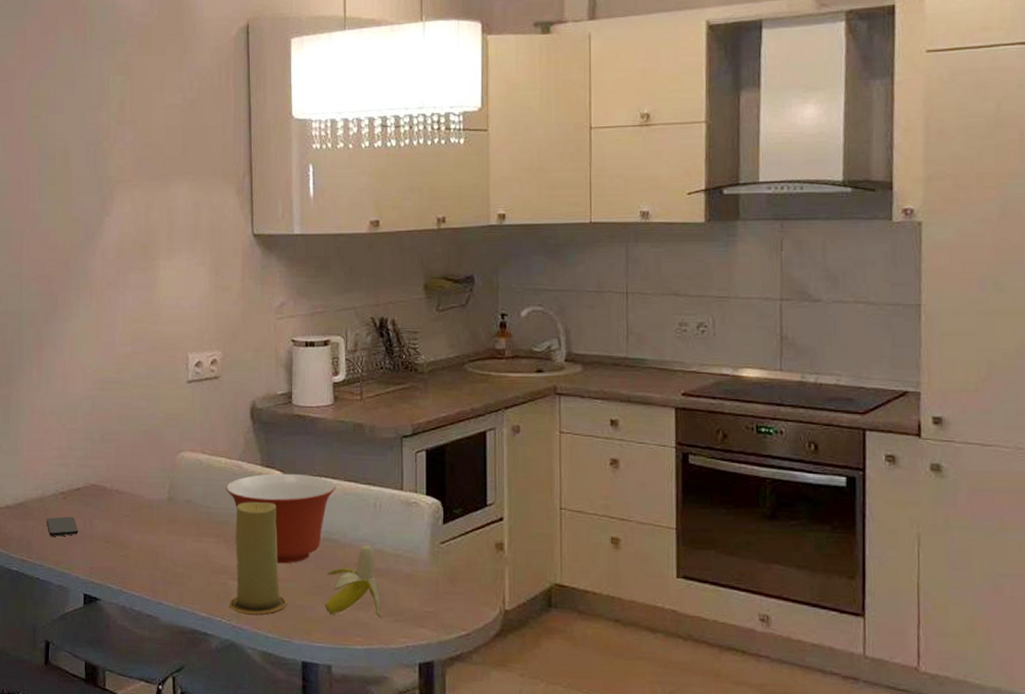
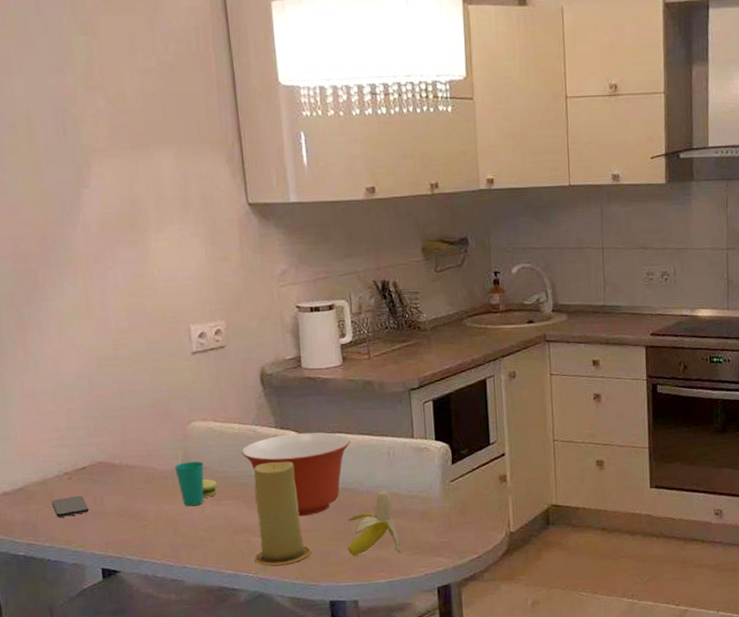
cup: none [160,493,200,540] -> present [174,461,218,507]

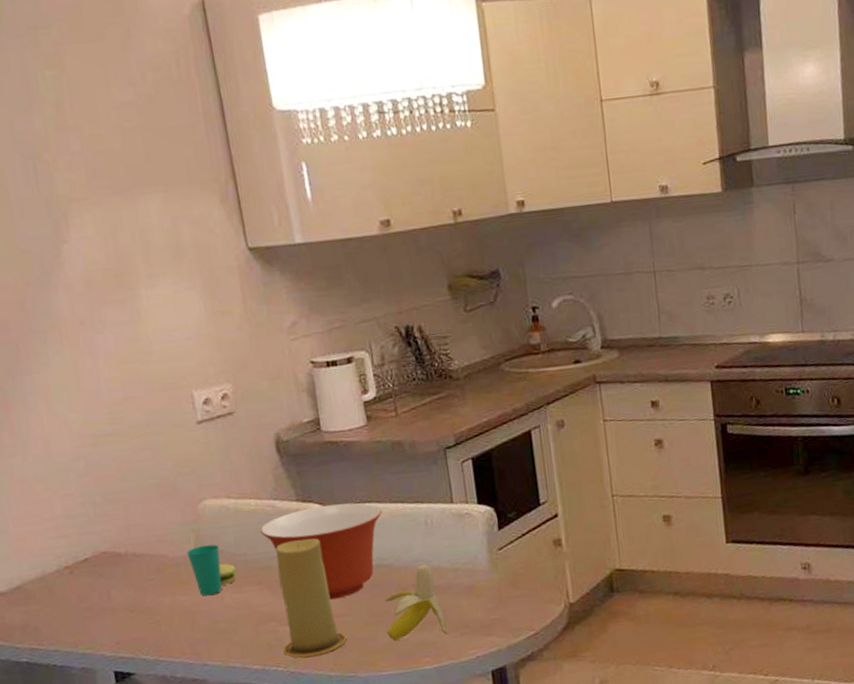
smartphone: present [52,495,89,517] -> none [53,590,96,617]

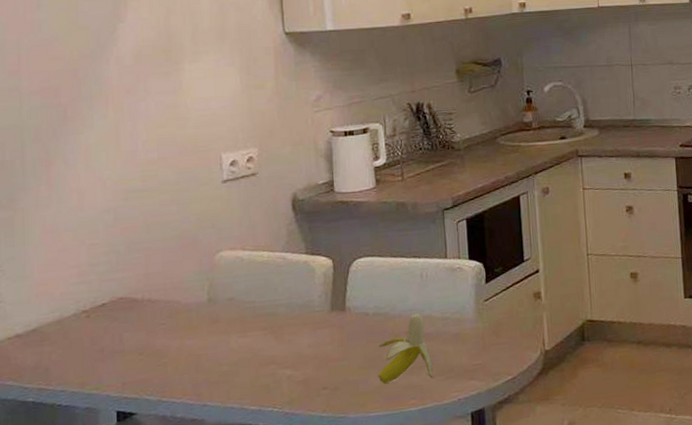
cup: present [186,544,237,596] -> none [199,292,244,340]
mixing bowl: present [260,502,383,600] -> none [269,256,383,345]
candle: present [276,538,347,658] -> none [280,288,340,399]

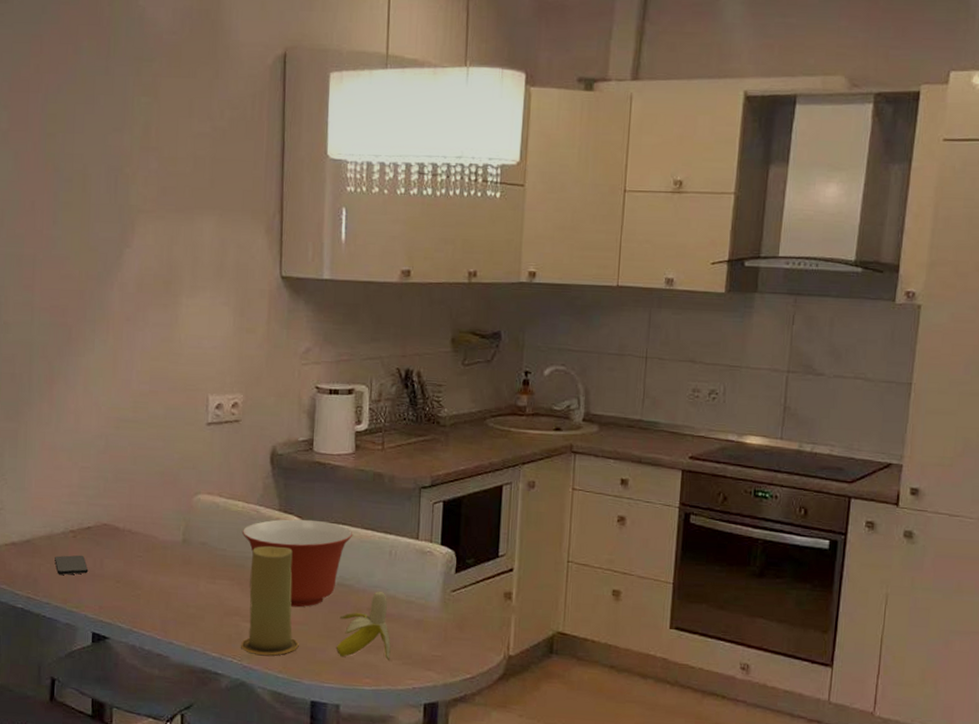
smartphone: none [67,333,107,359] -> present [55,555,89,575]
mixing bowl: none [269,256,383,345] -> present [241,519,353,608]
candle: none [280,288,340,399] -> present [241,546,299,656]

